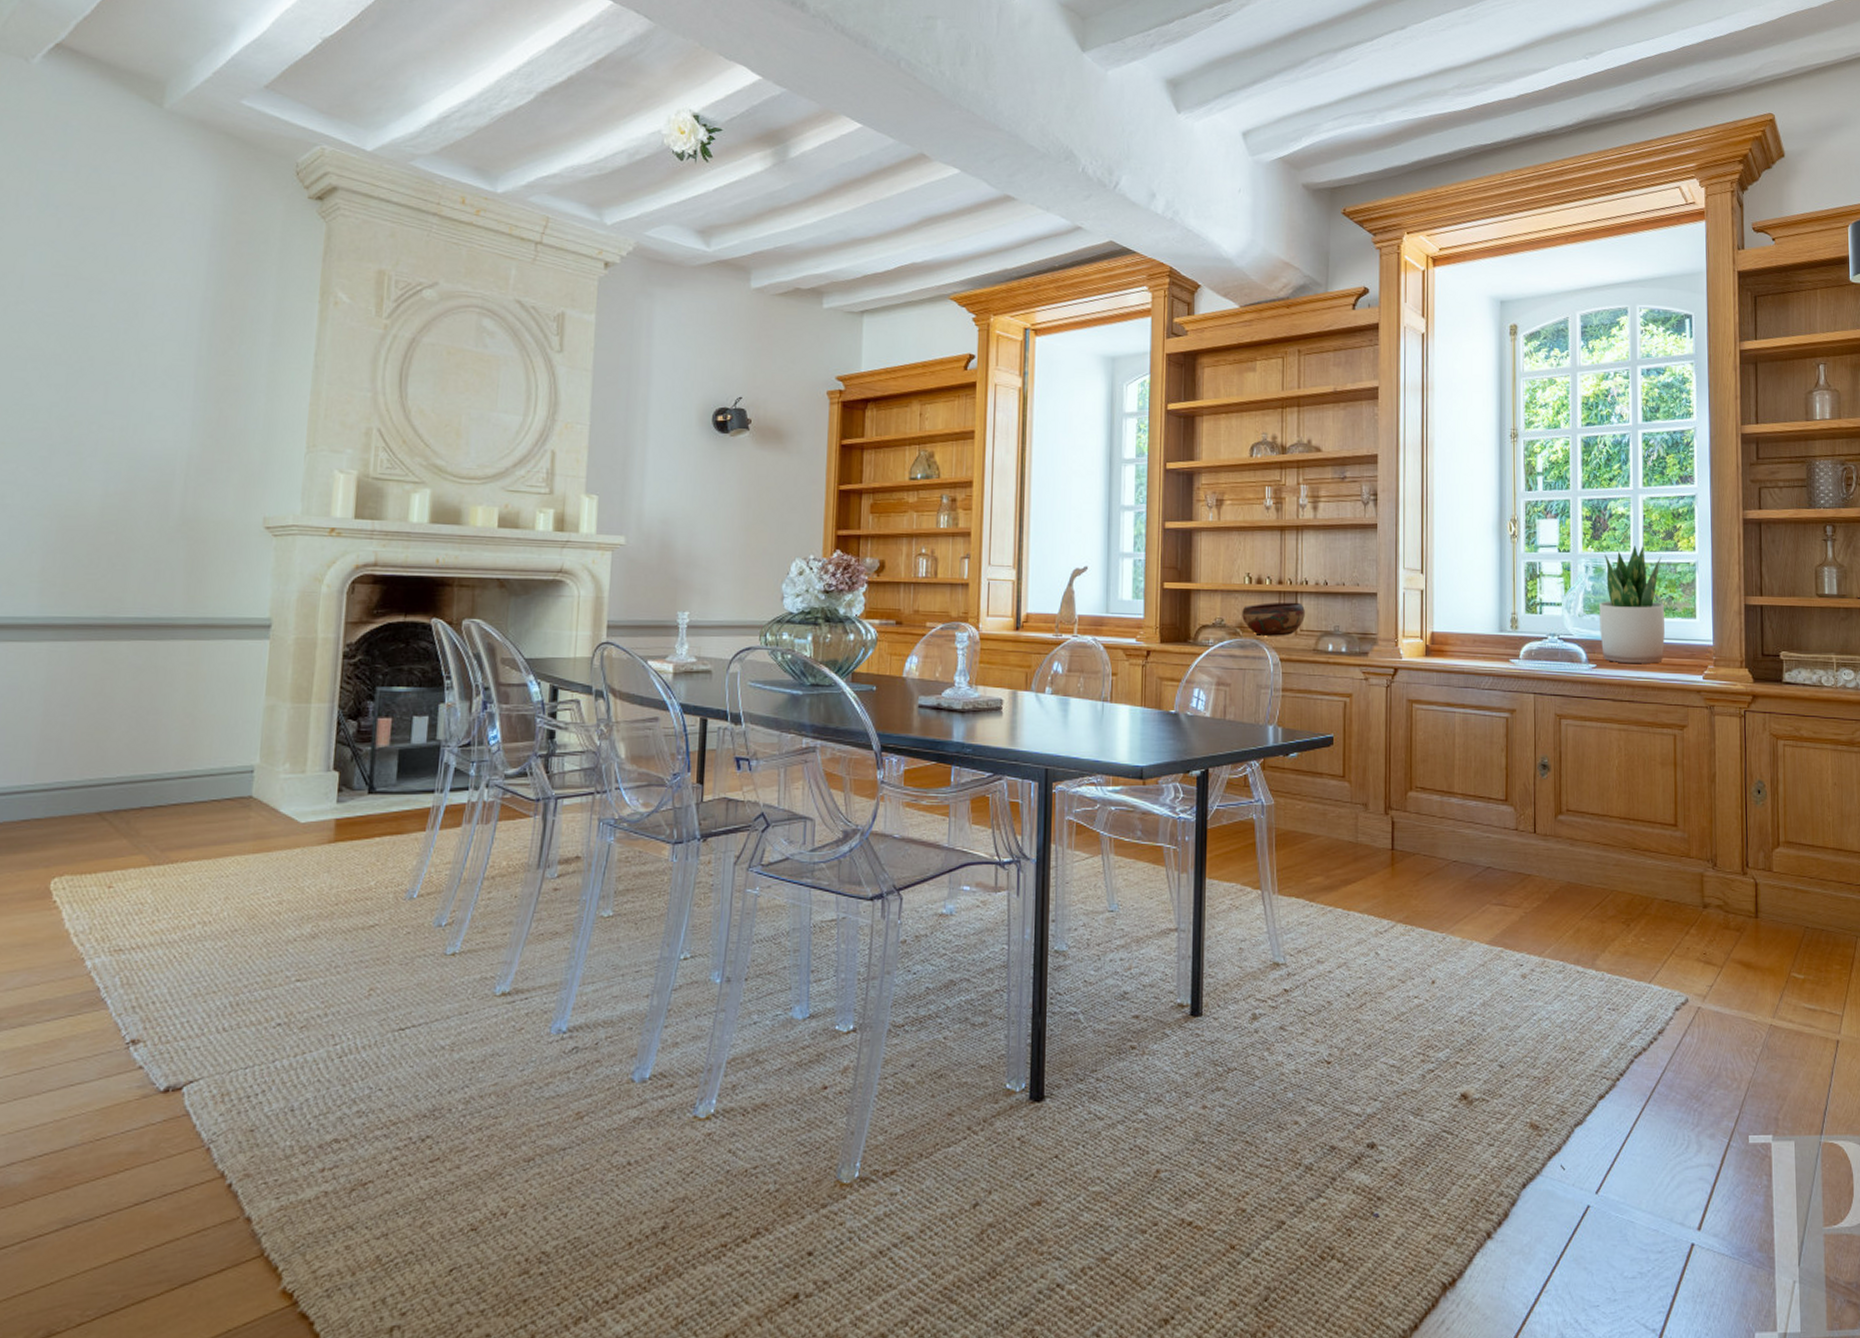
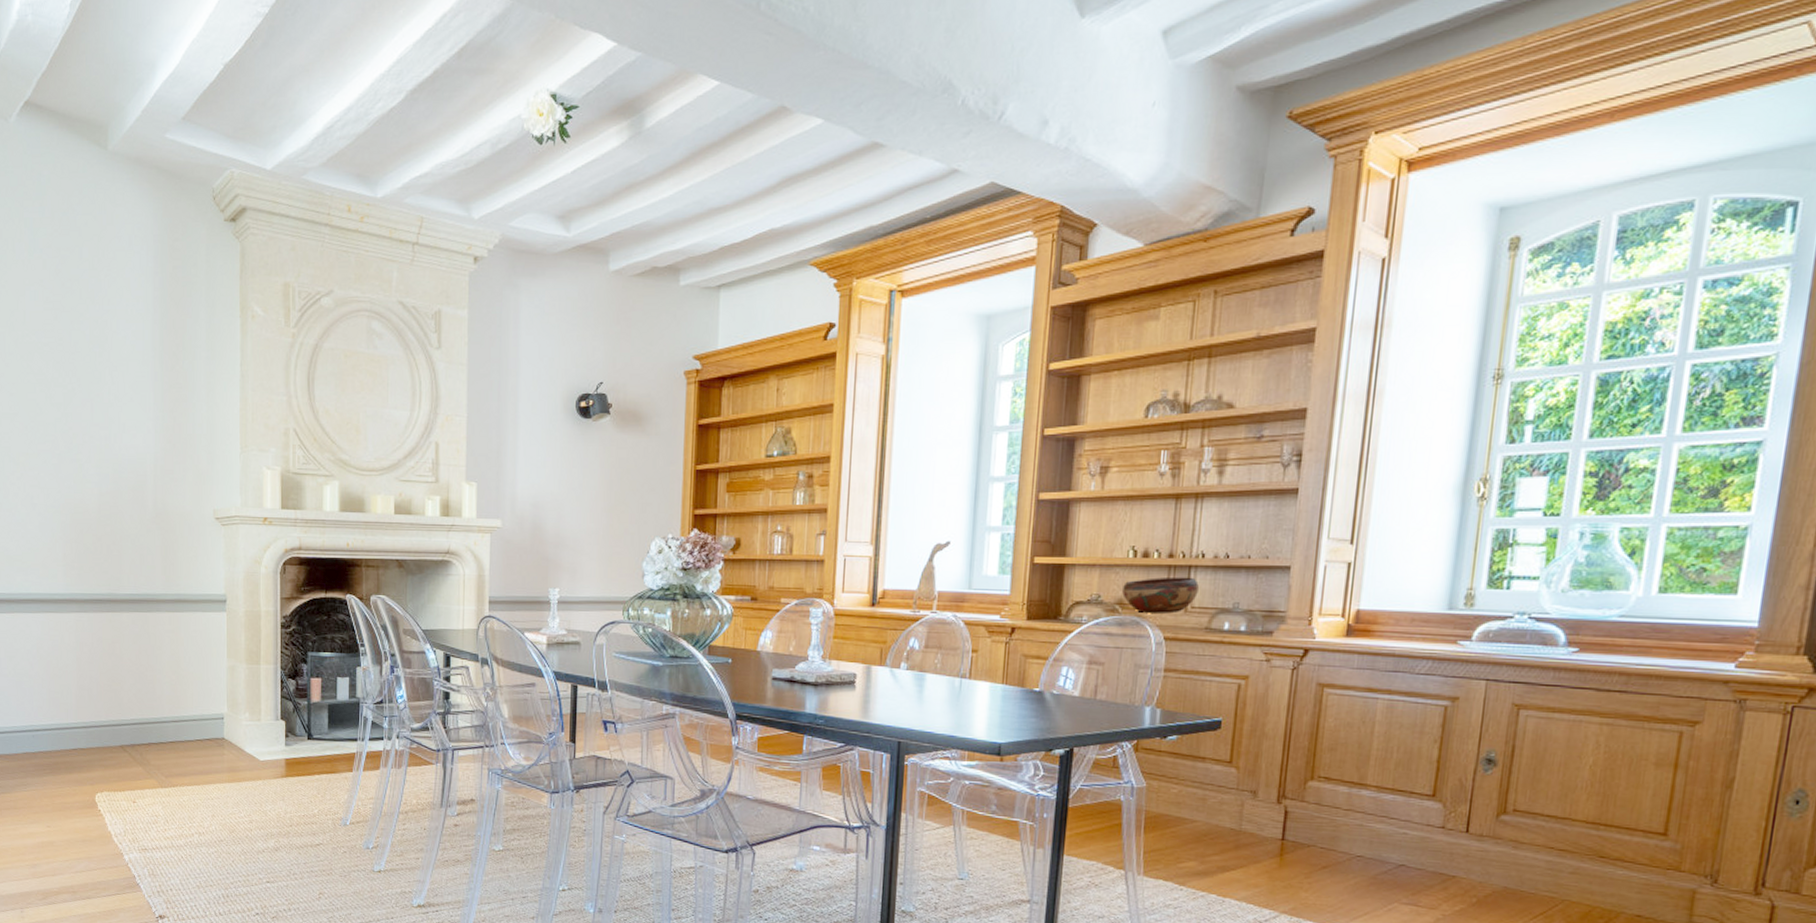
planter: present [1599,546,1665,664] -> none [1589,507,1697,649]

